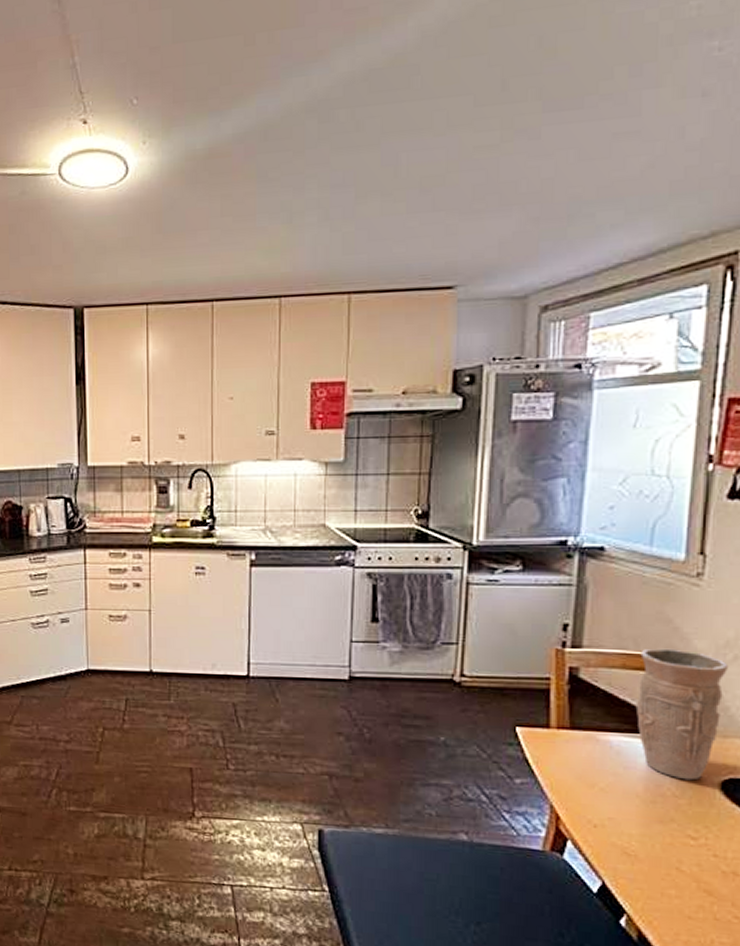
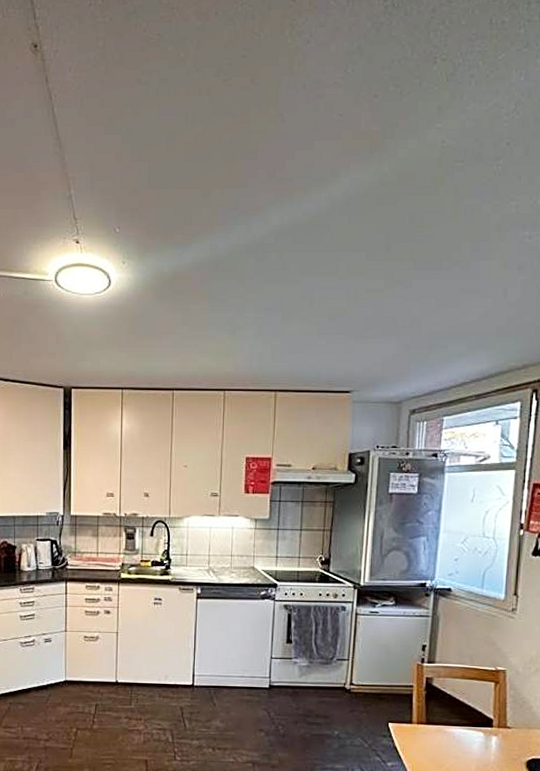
vase: present [635,648,729,781] -> none [470,663,533,761]

